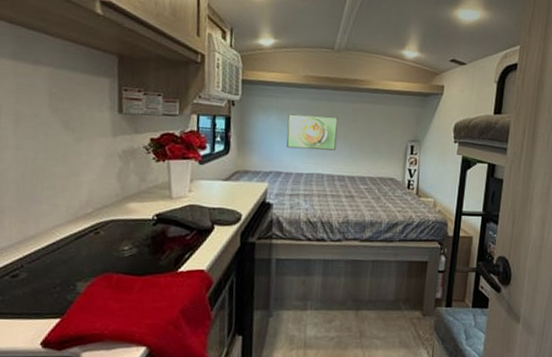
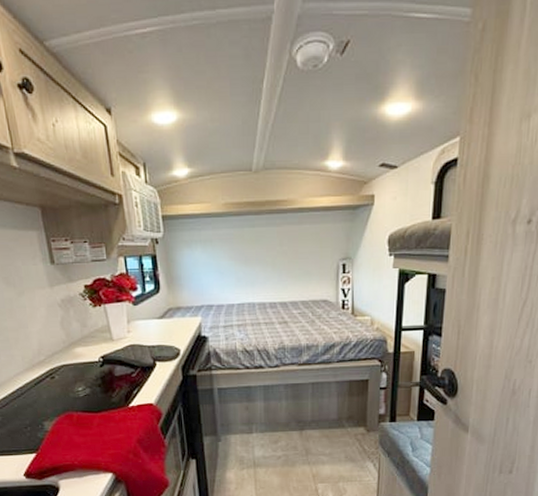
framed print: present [286,113,338,151] -> none [212,243,265,280]

